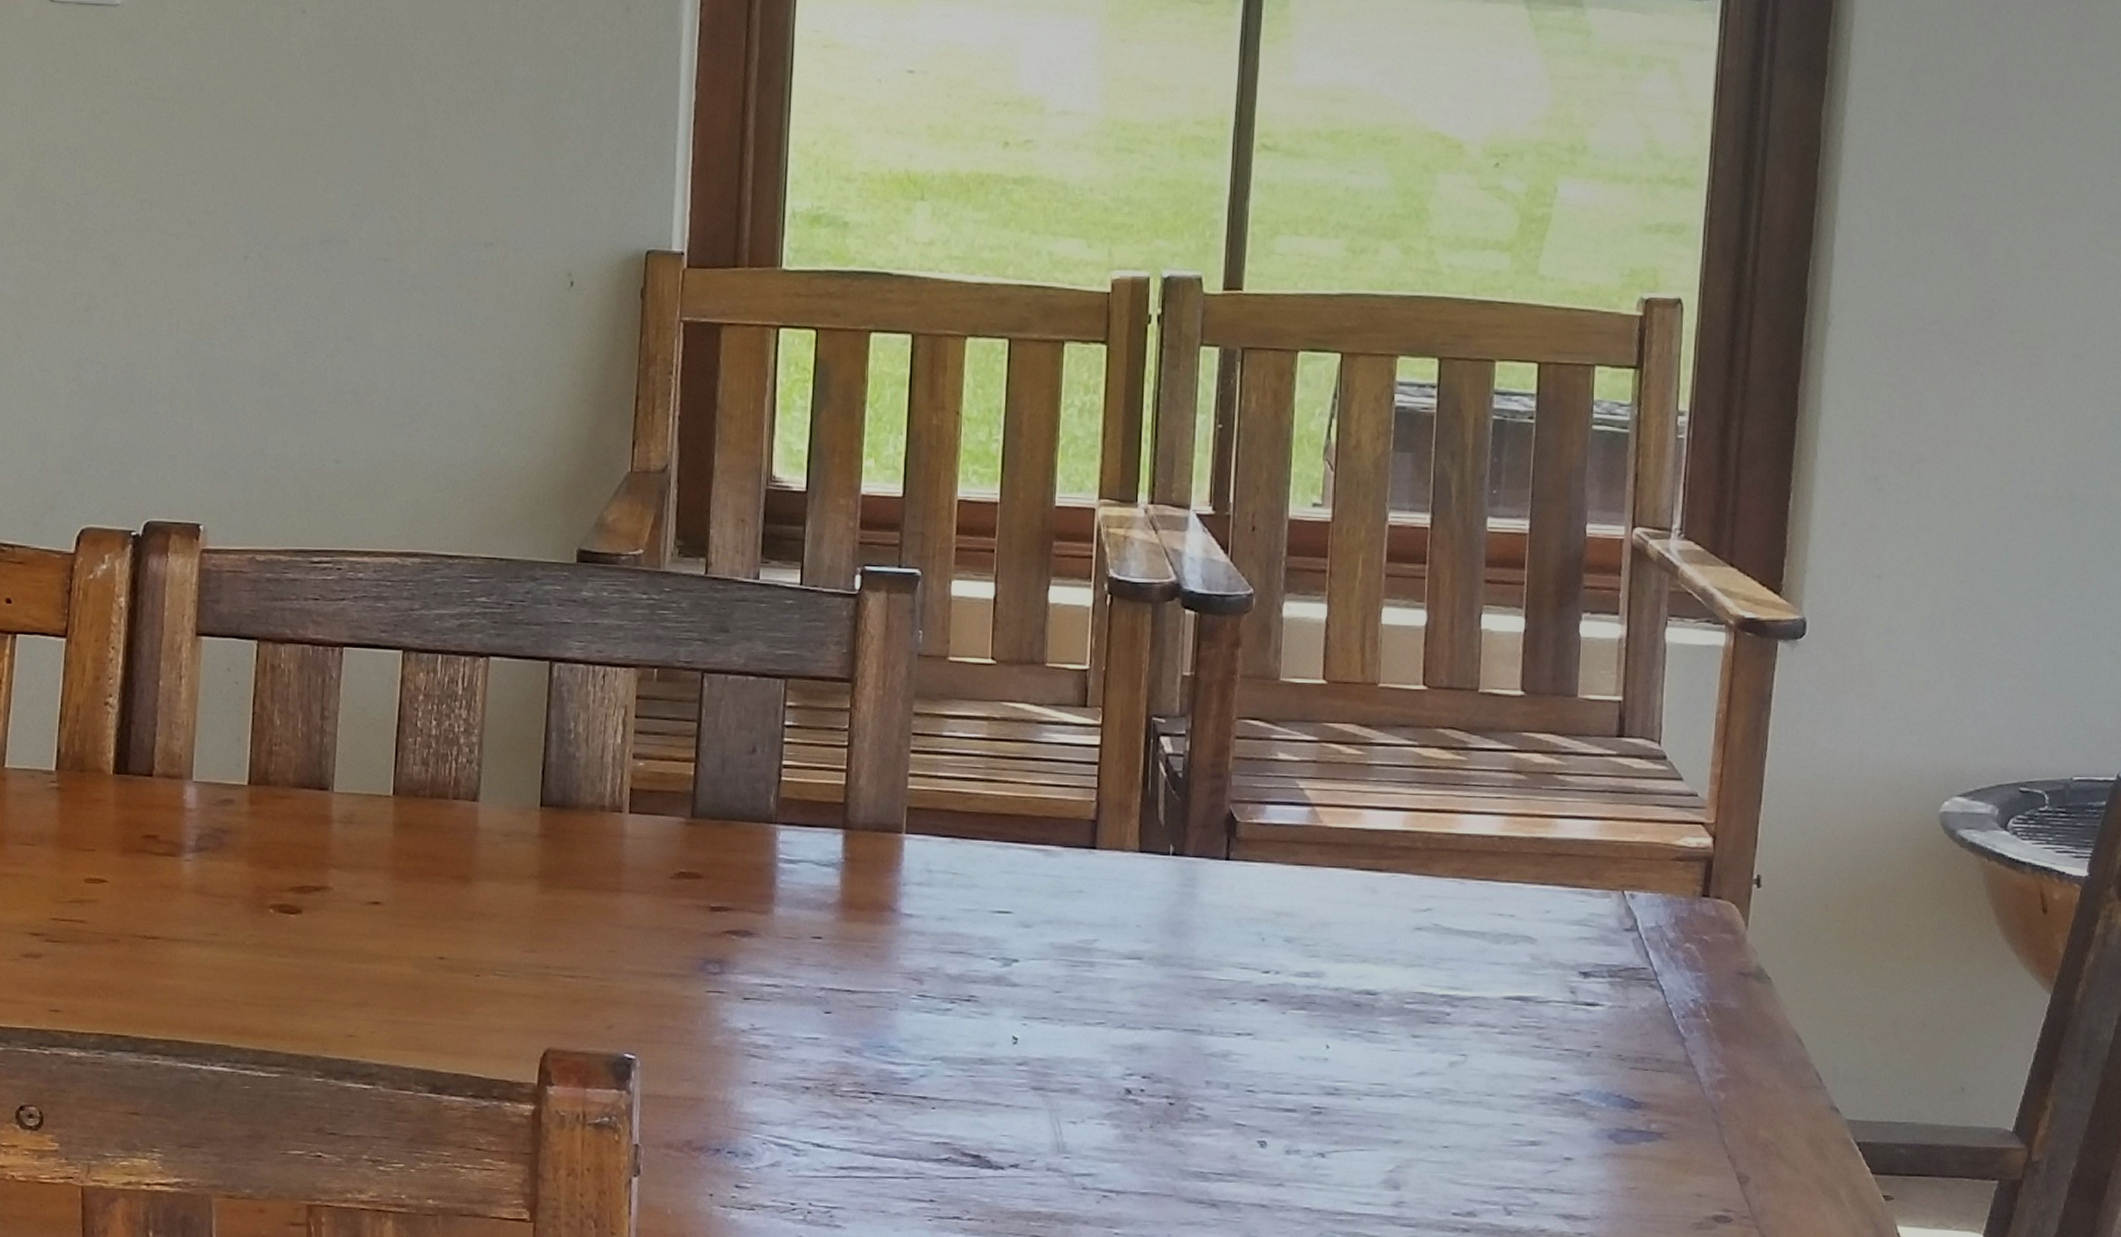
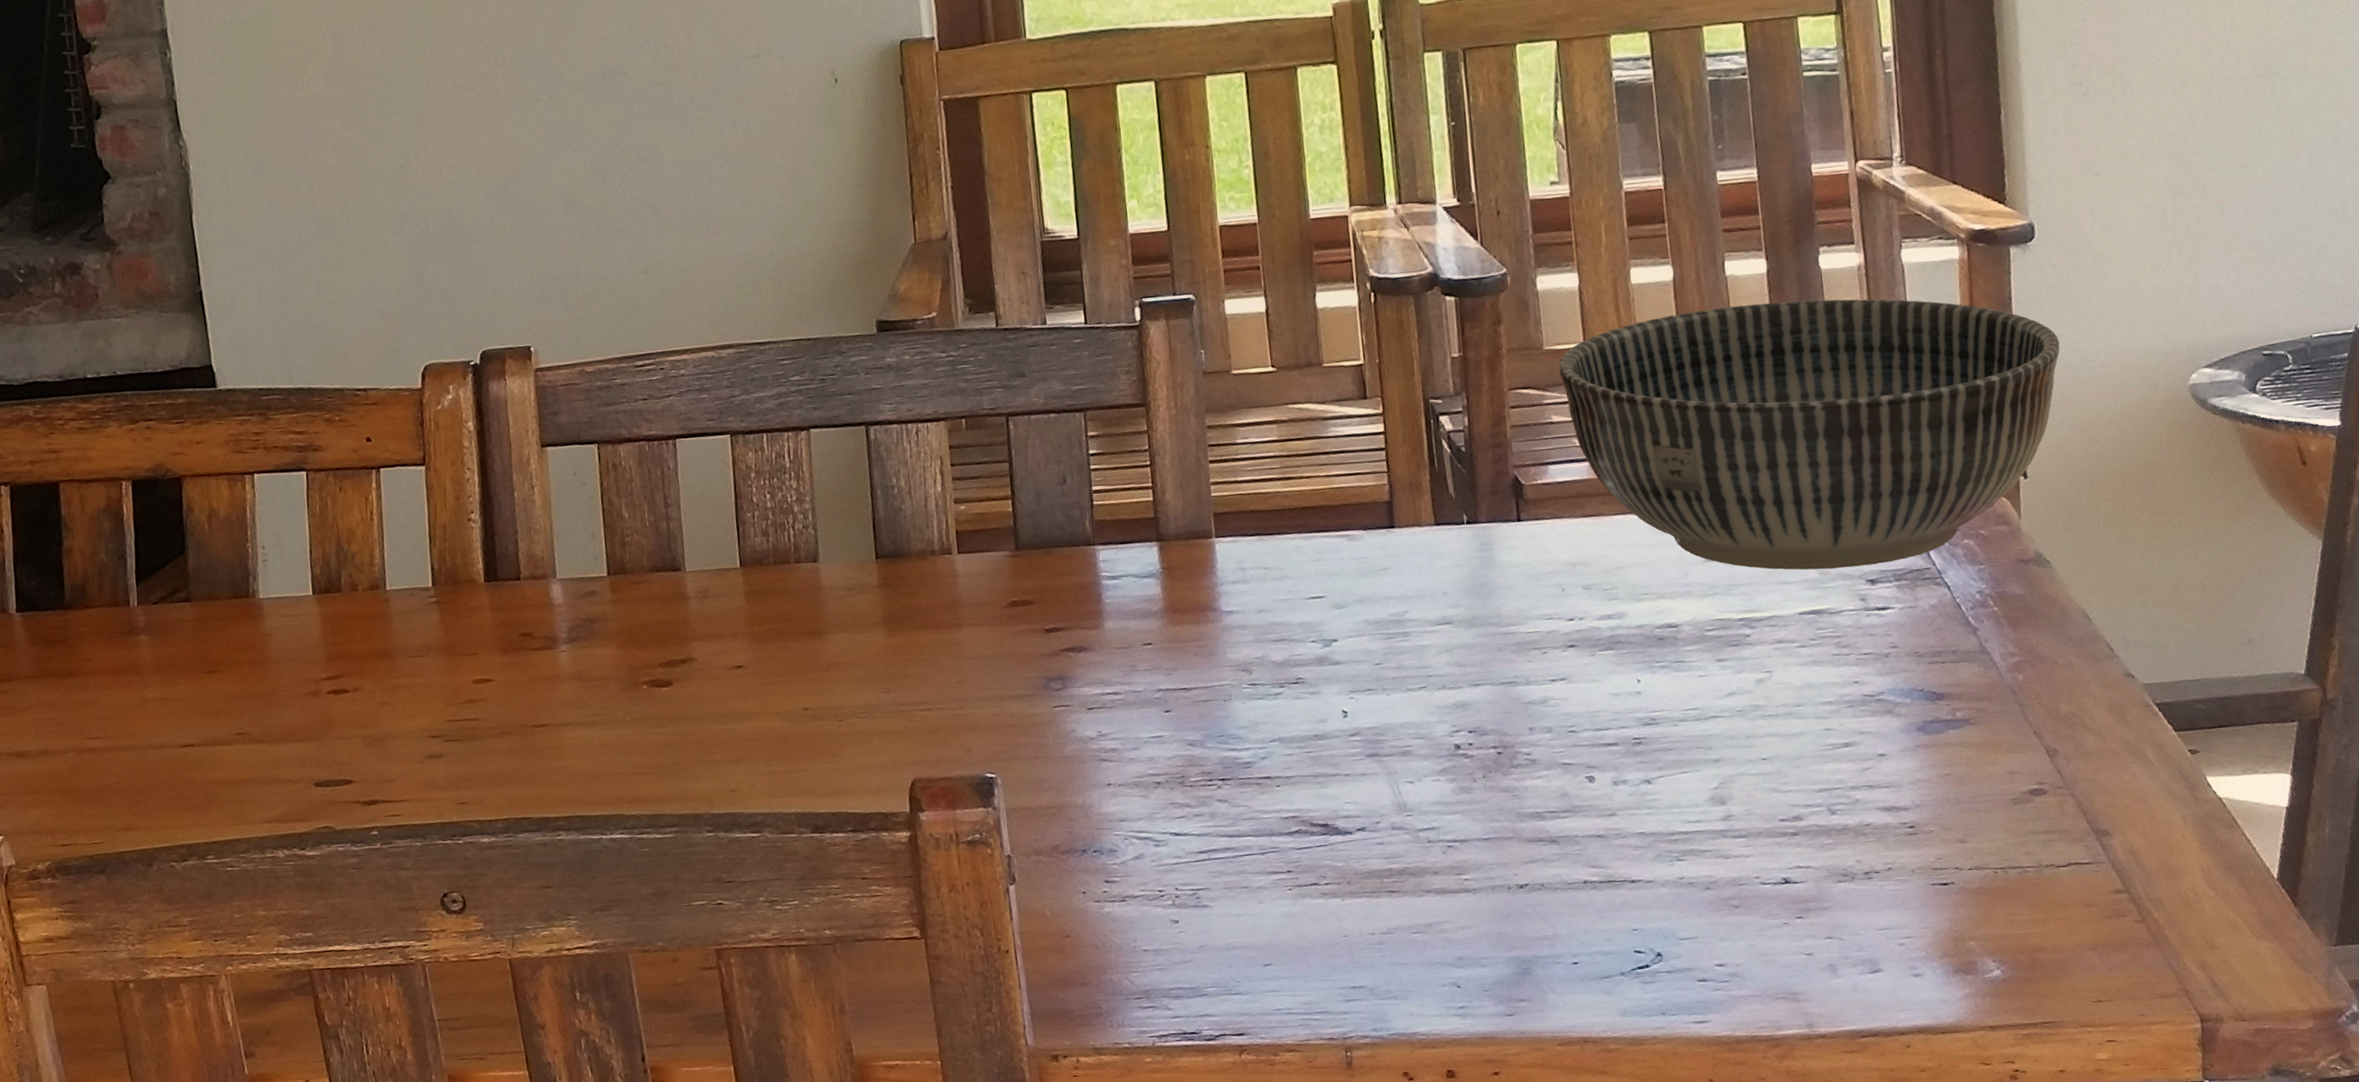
bowl: none [1292,662,1814,957] -> present [1558,299,2060,570]

